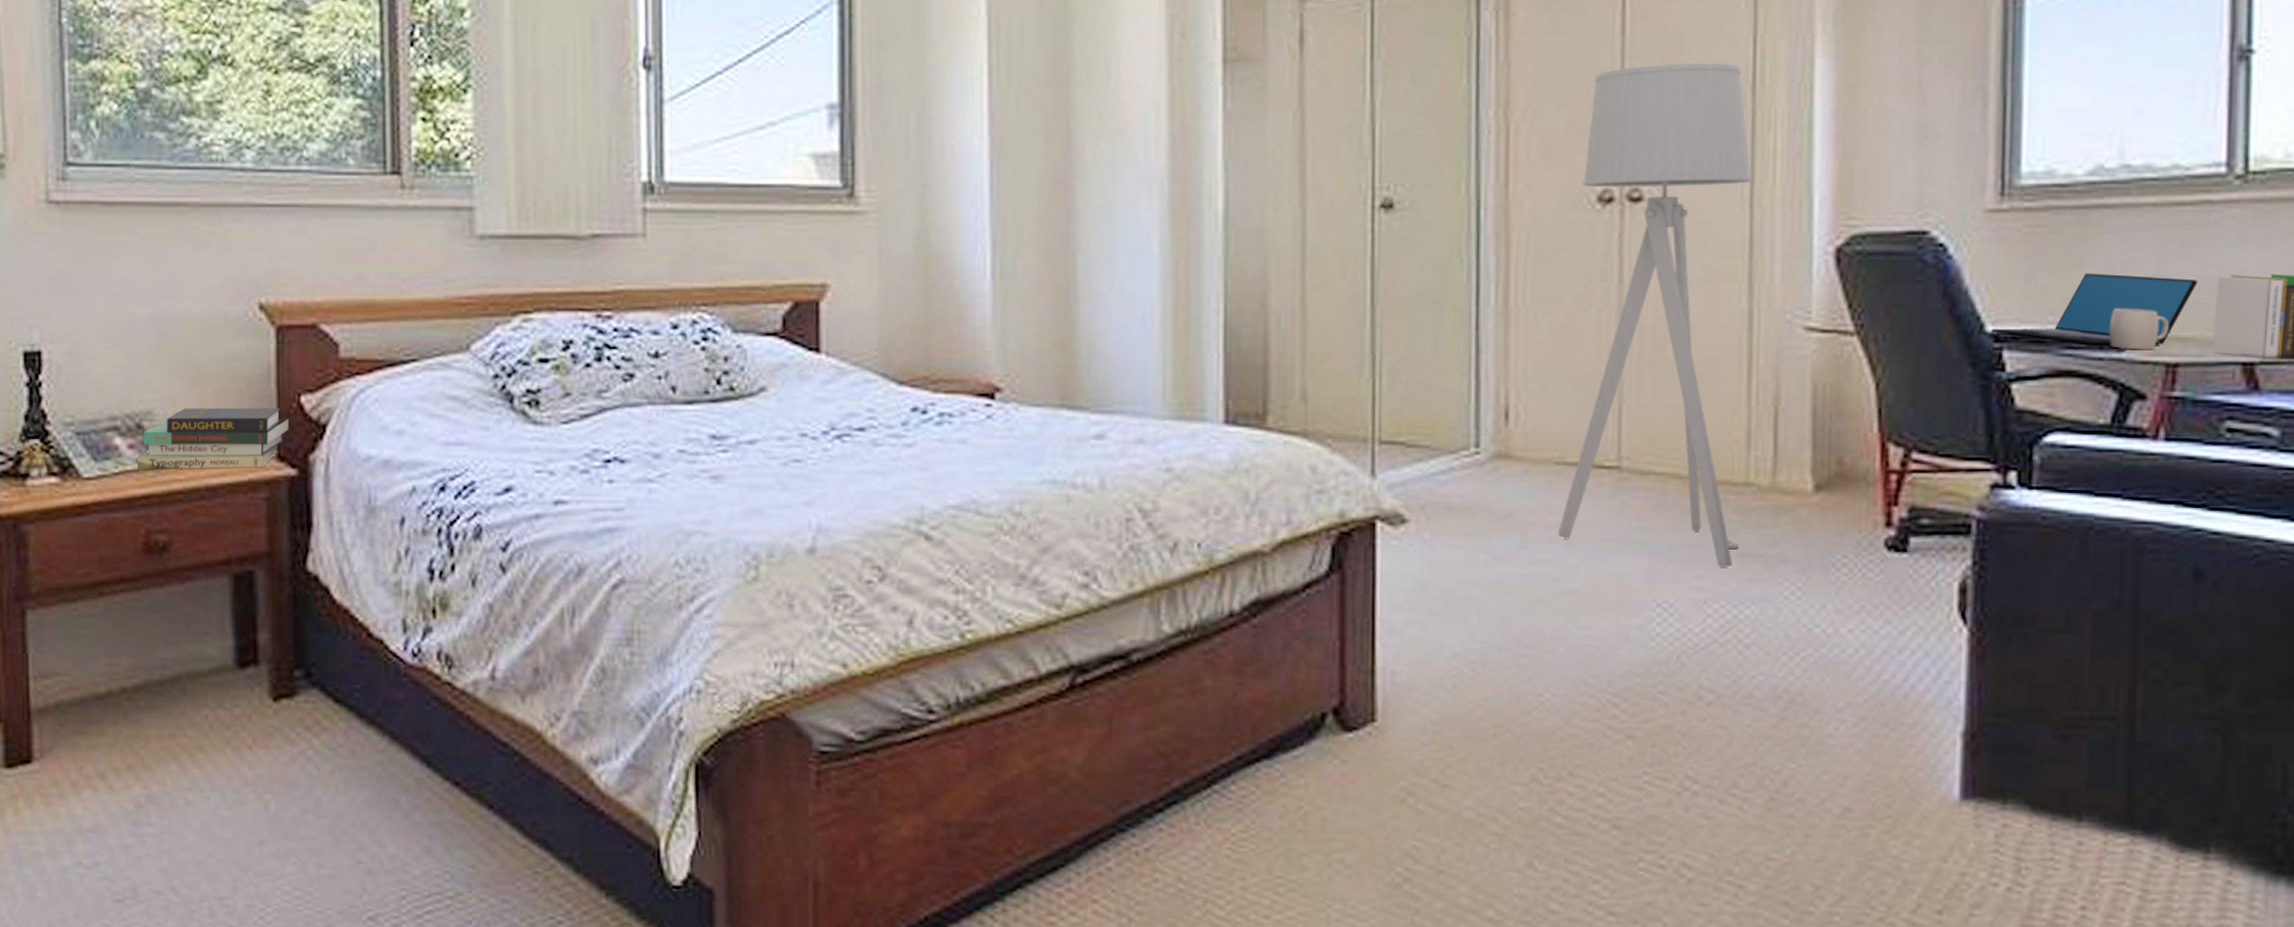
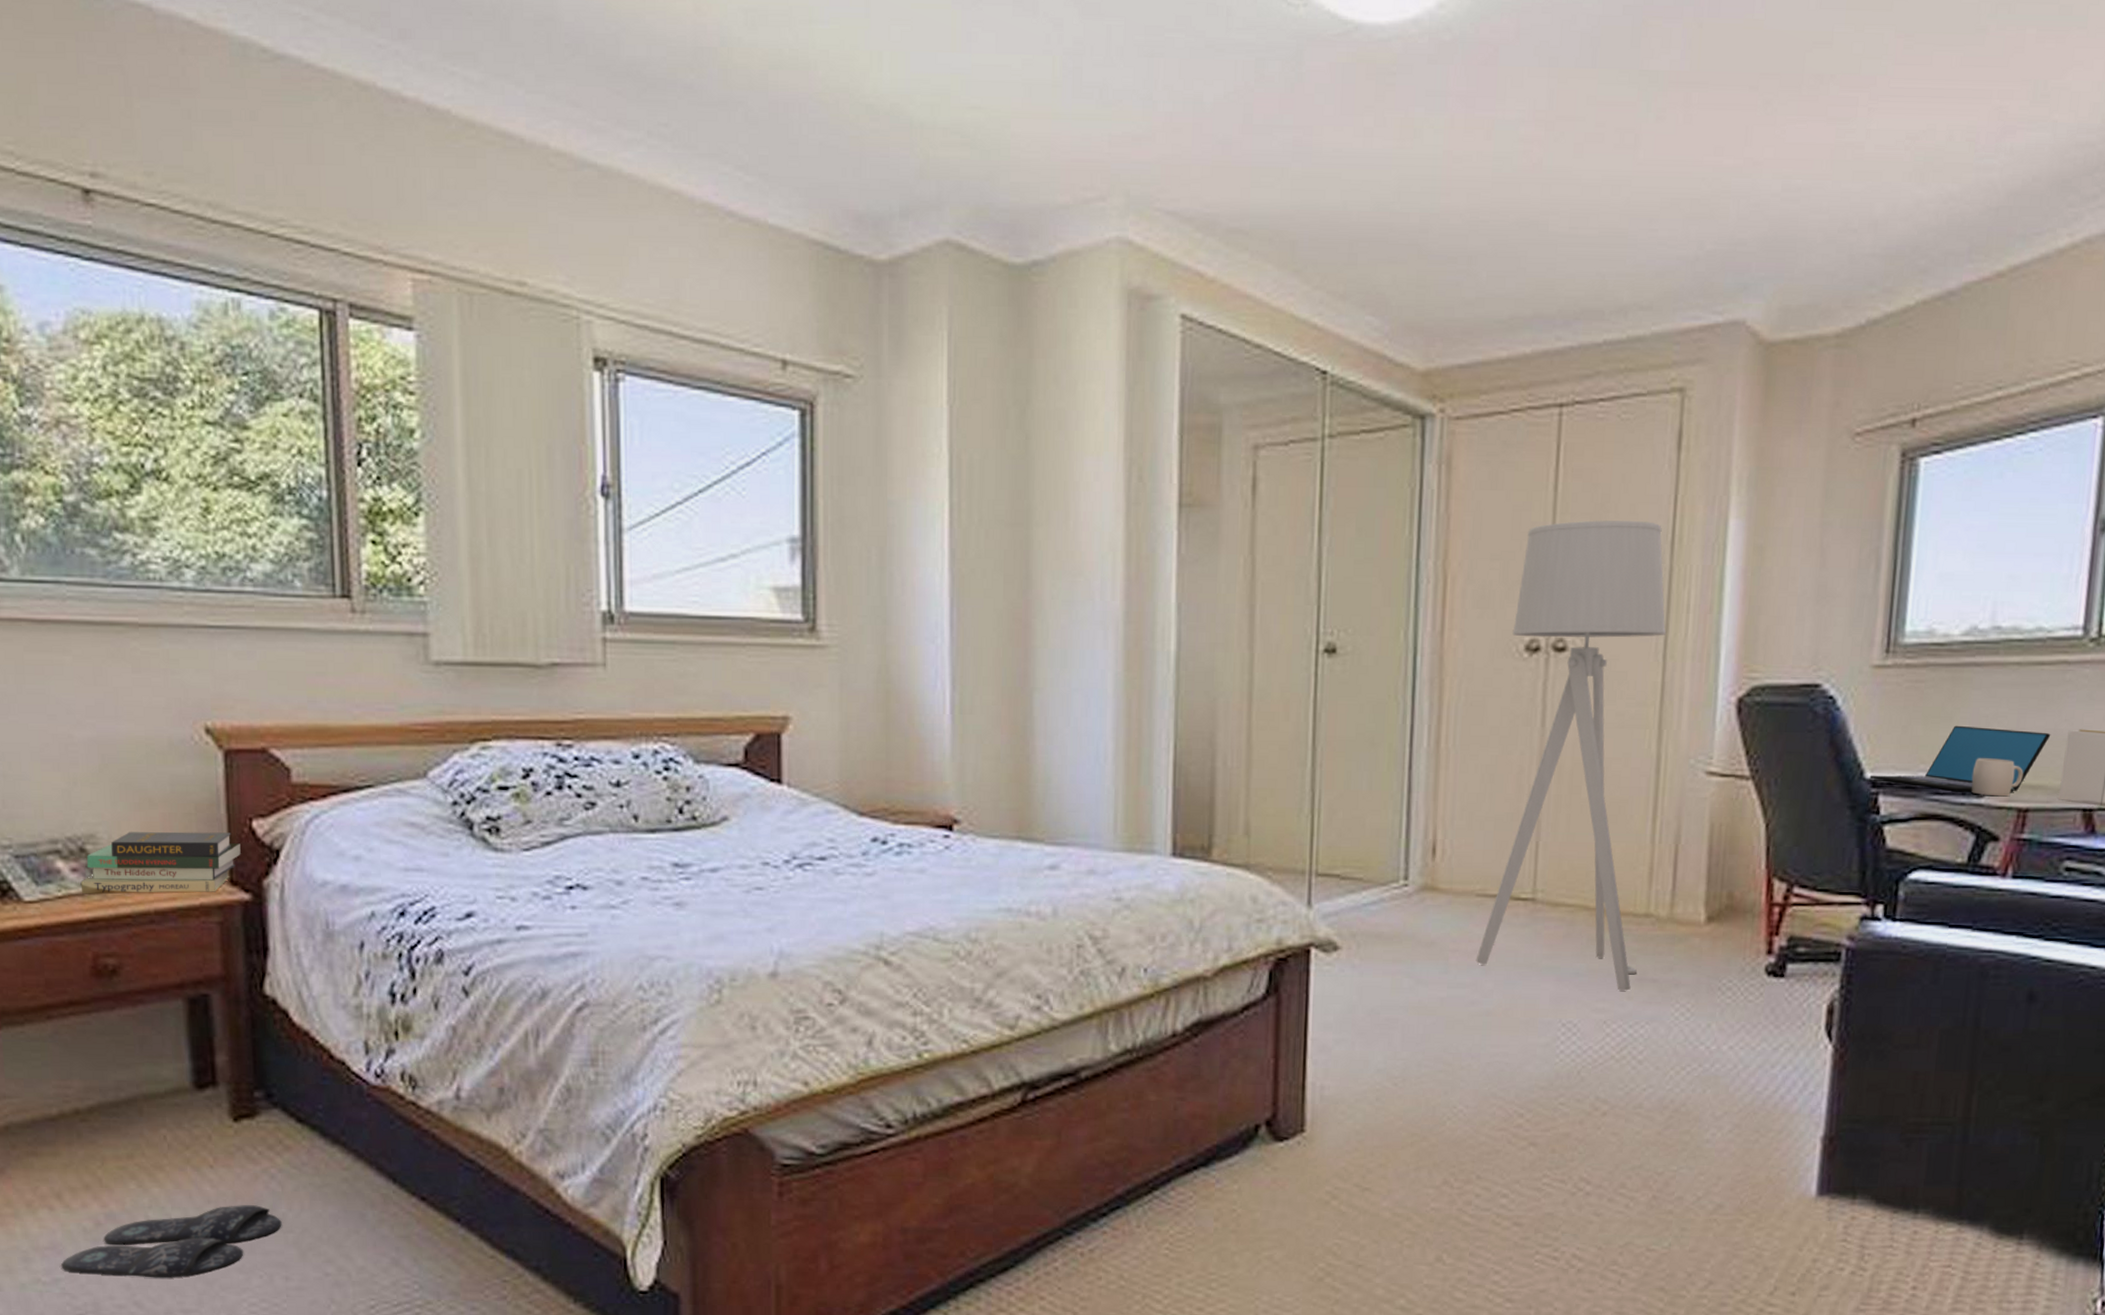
slippers: none [102,788,317,863] -> present [61,1205,282,1278]

